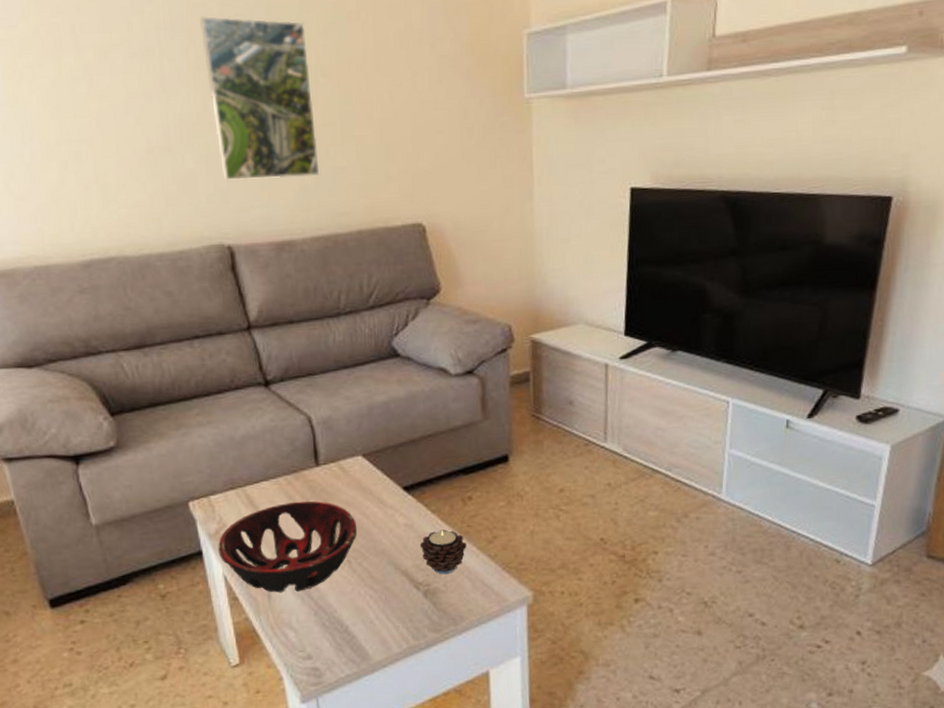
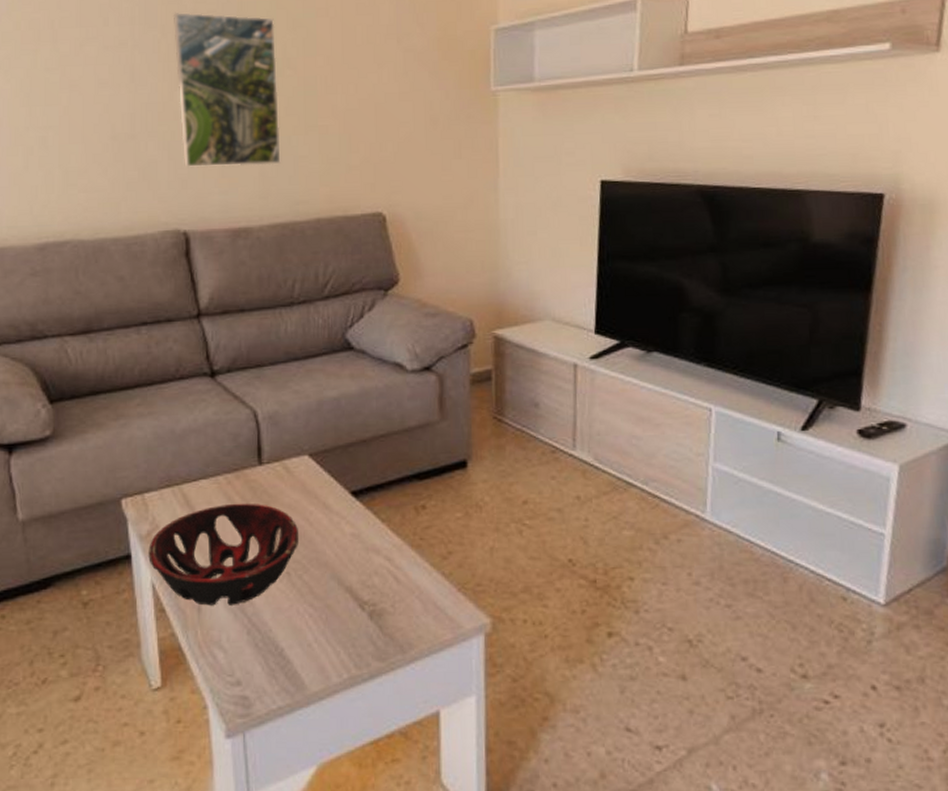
candle: present [419,529,467,574] -> none [366,541,419,593]

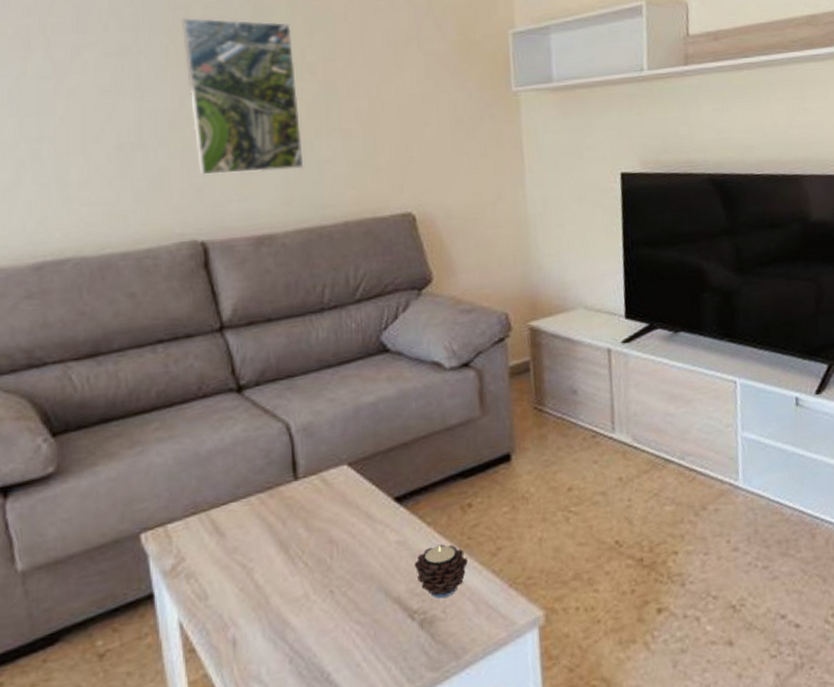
decorative bowl: present [148,503,300,606] -> none [174,521,342,639]
candle: none [366,541,419,593] -> present [414,544,468,598]

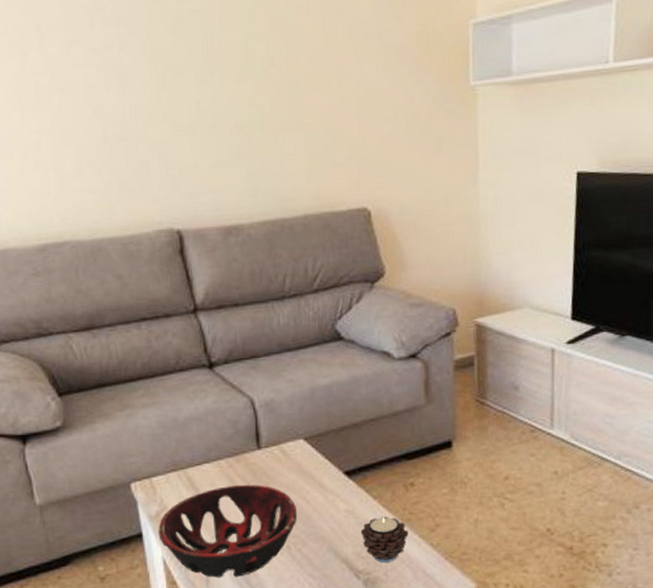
decorative bowl: none [174,521,342,639] -> present [158,484,298,578]
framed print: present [181,17,304,175] -> none [156,12,268,167]

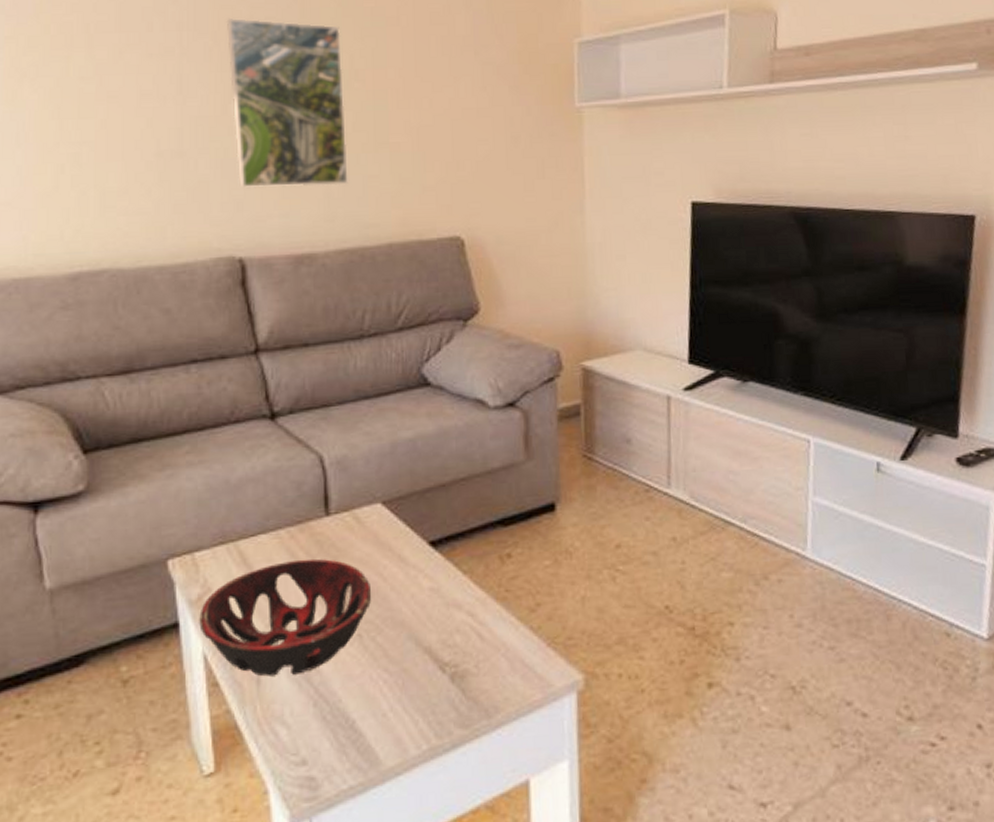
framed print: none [156,12,268,167] -> present [226,17,348,187]
candle: present [360,516,409,562] -> none [447,595,504,652]

